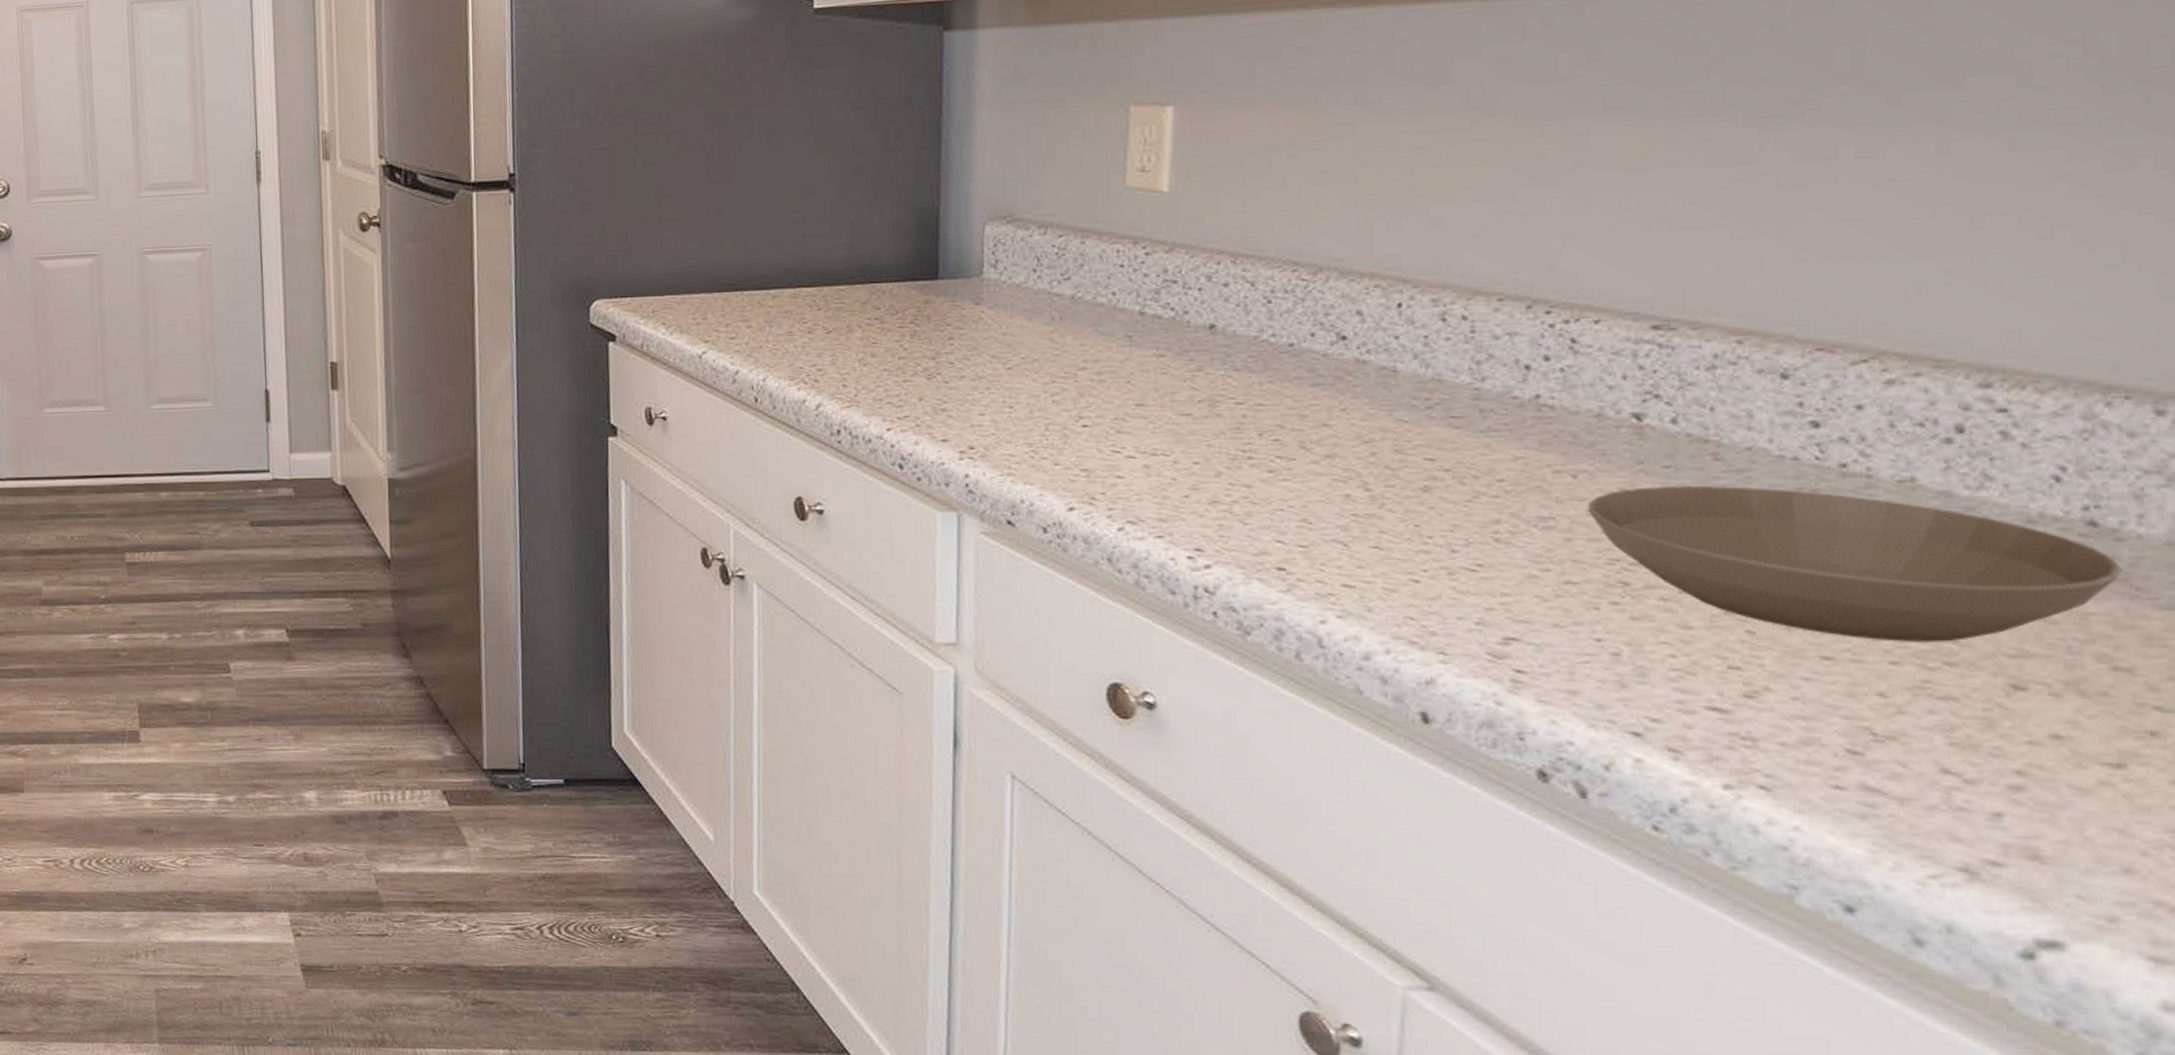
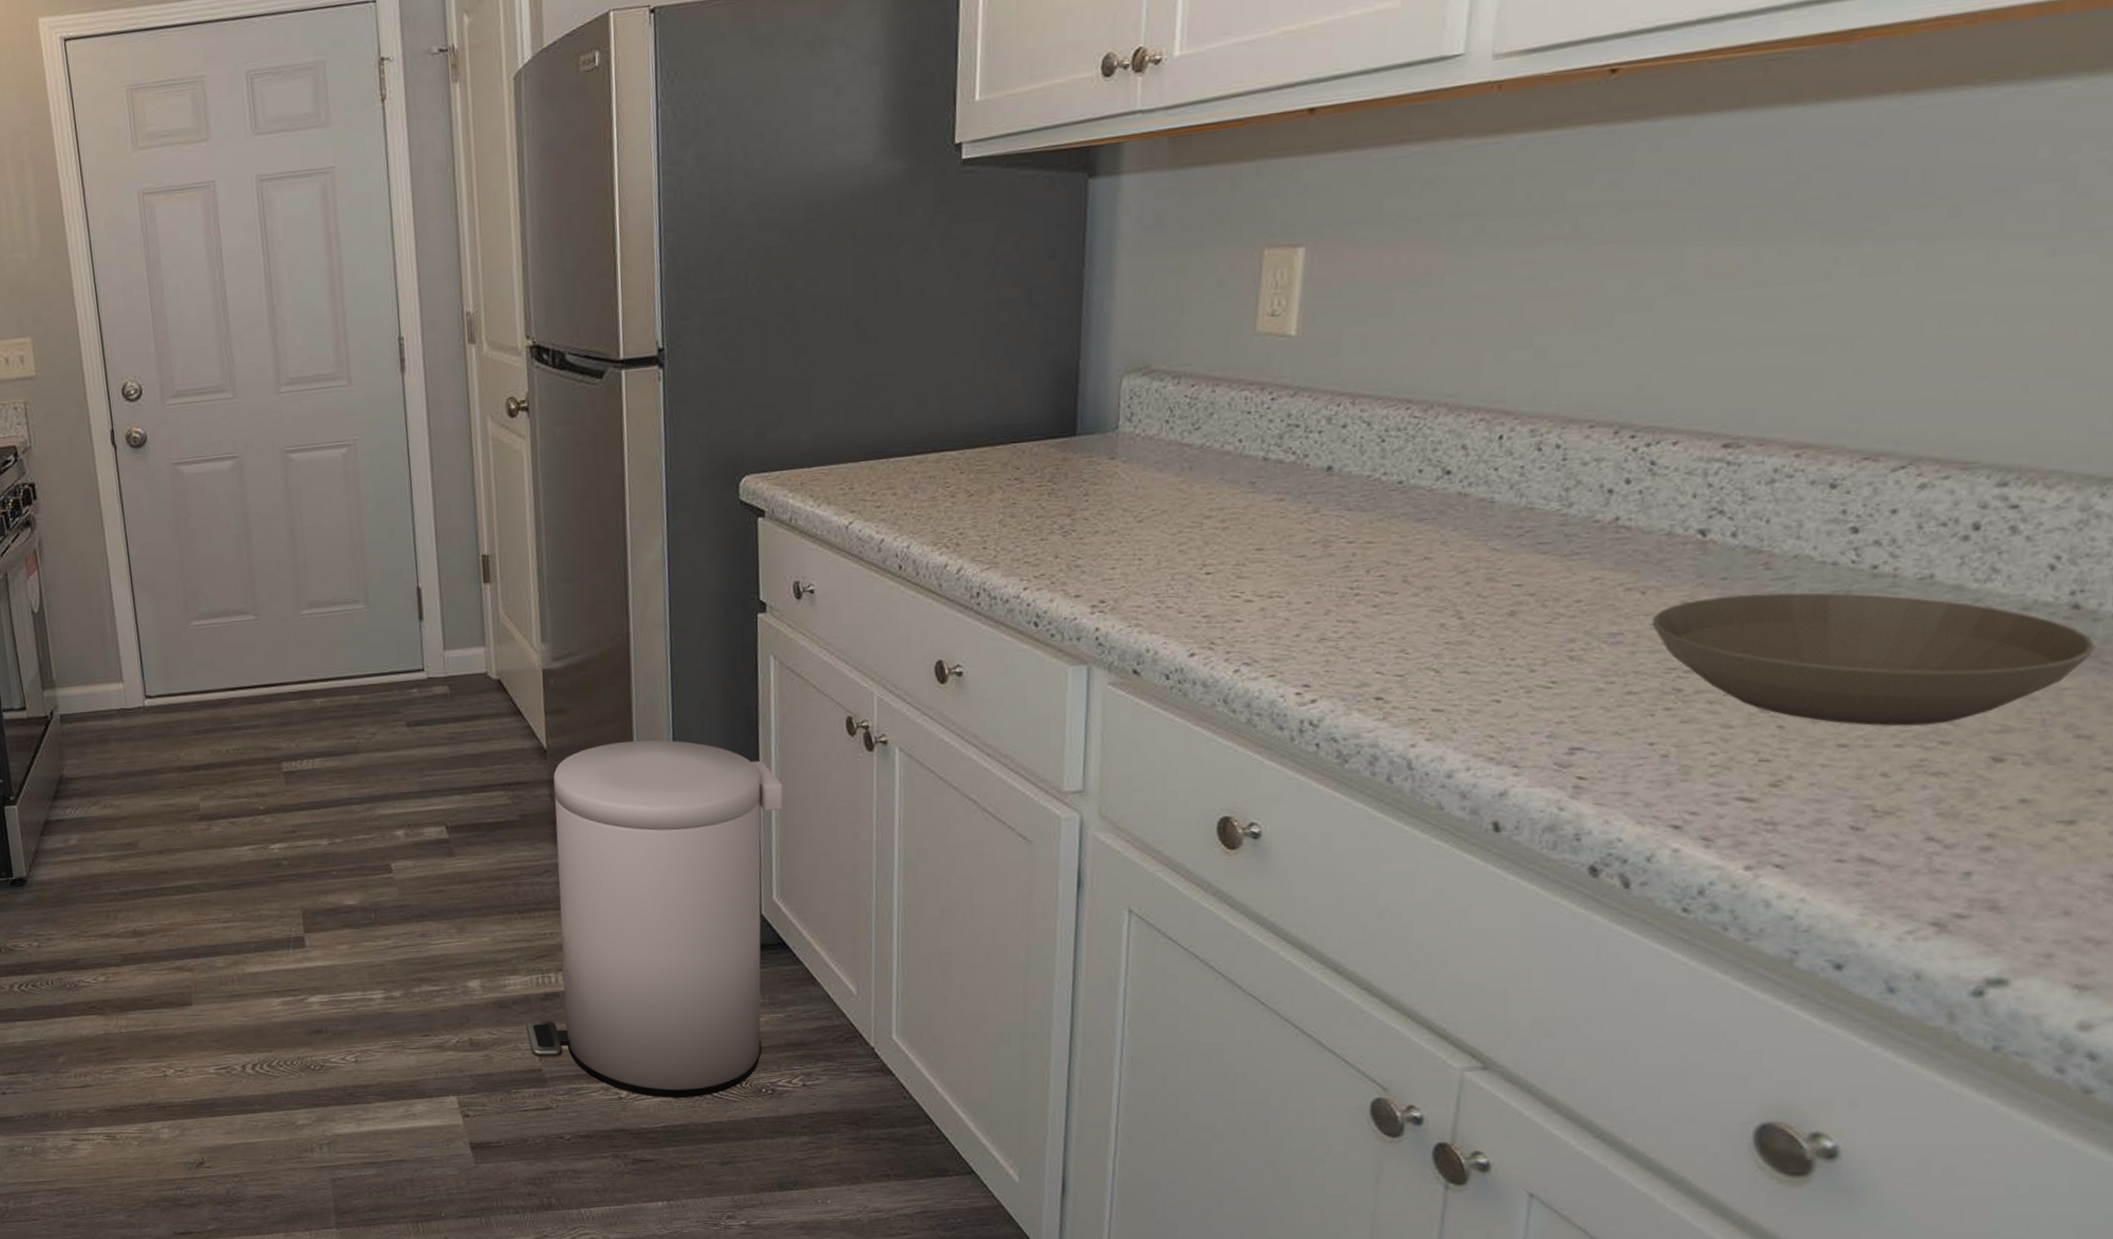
pedal bin: none [362,556,635,938] -> present [526,740,784,1098]

